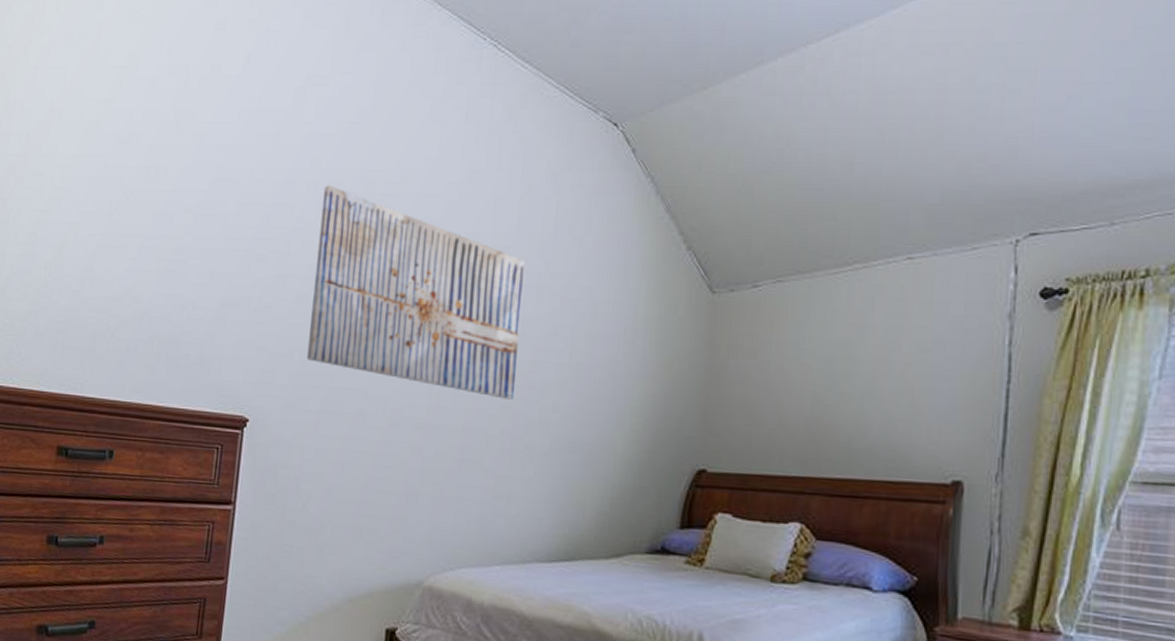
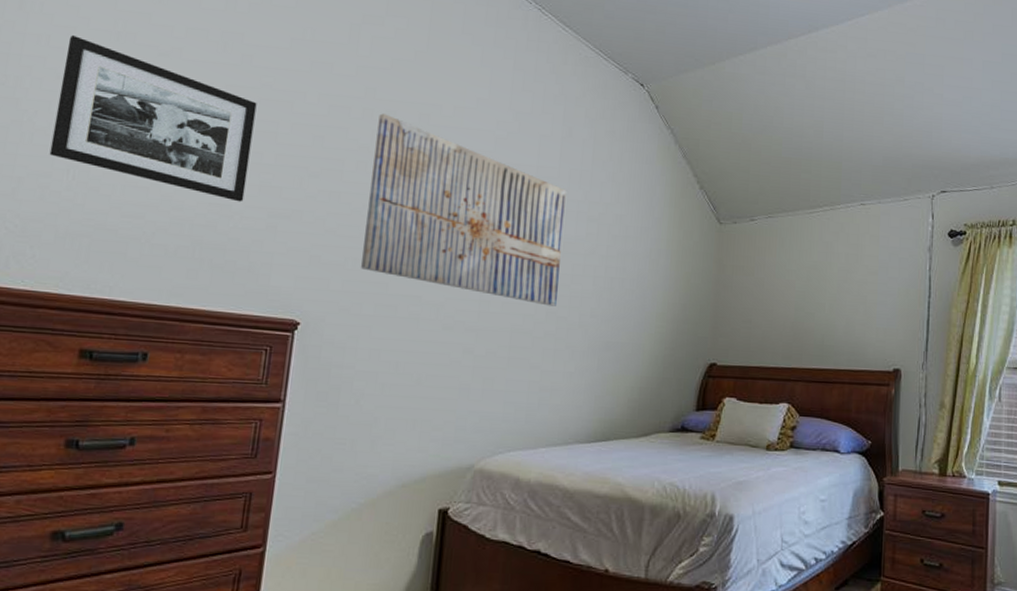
picture frame: none [30,129,207,292] -> present [49,34,257,202]

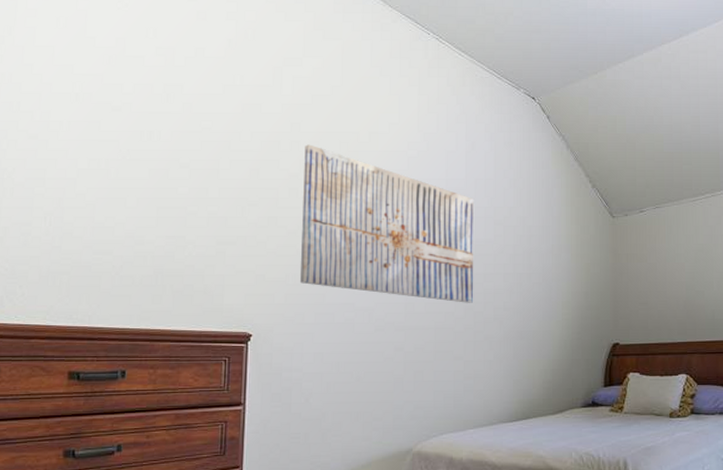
picture frame: present [49,34,257,202] -> none [28,99,199,233]

